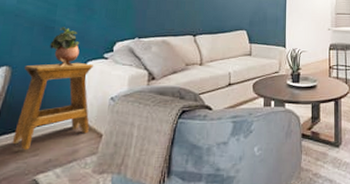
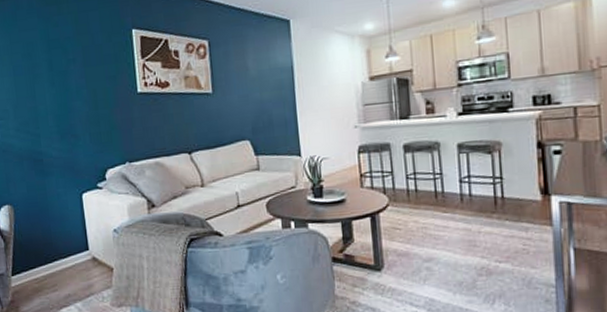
stool: present [12,62,94,150] -> none [24,194,99,286]
potted plant: present [50,27,79,67] -> none [42,158,73,201]

